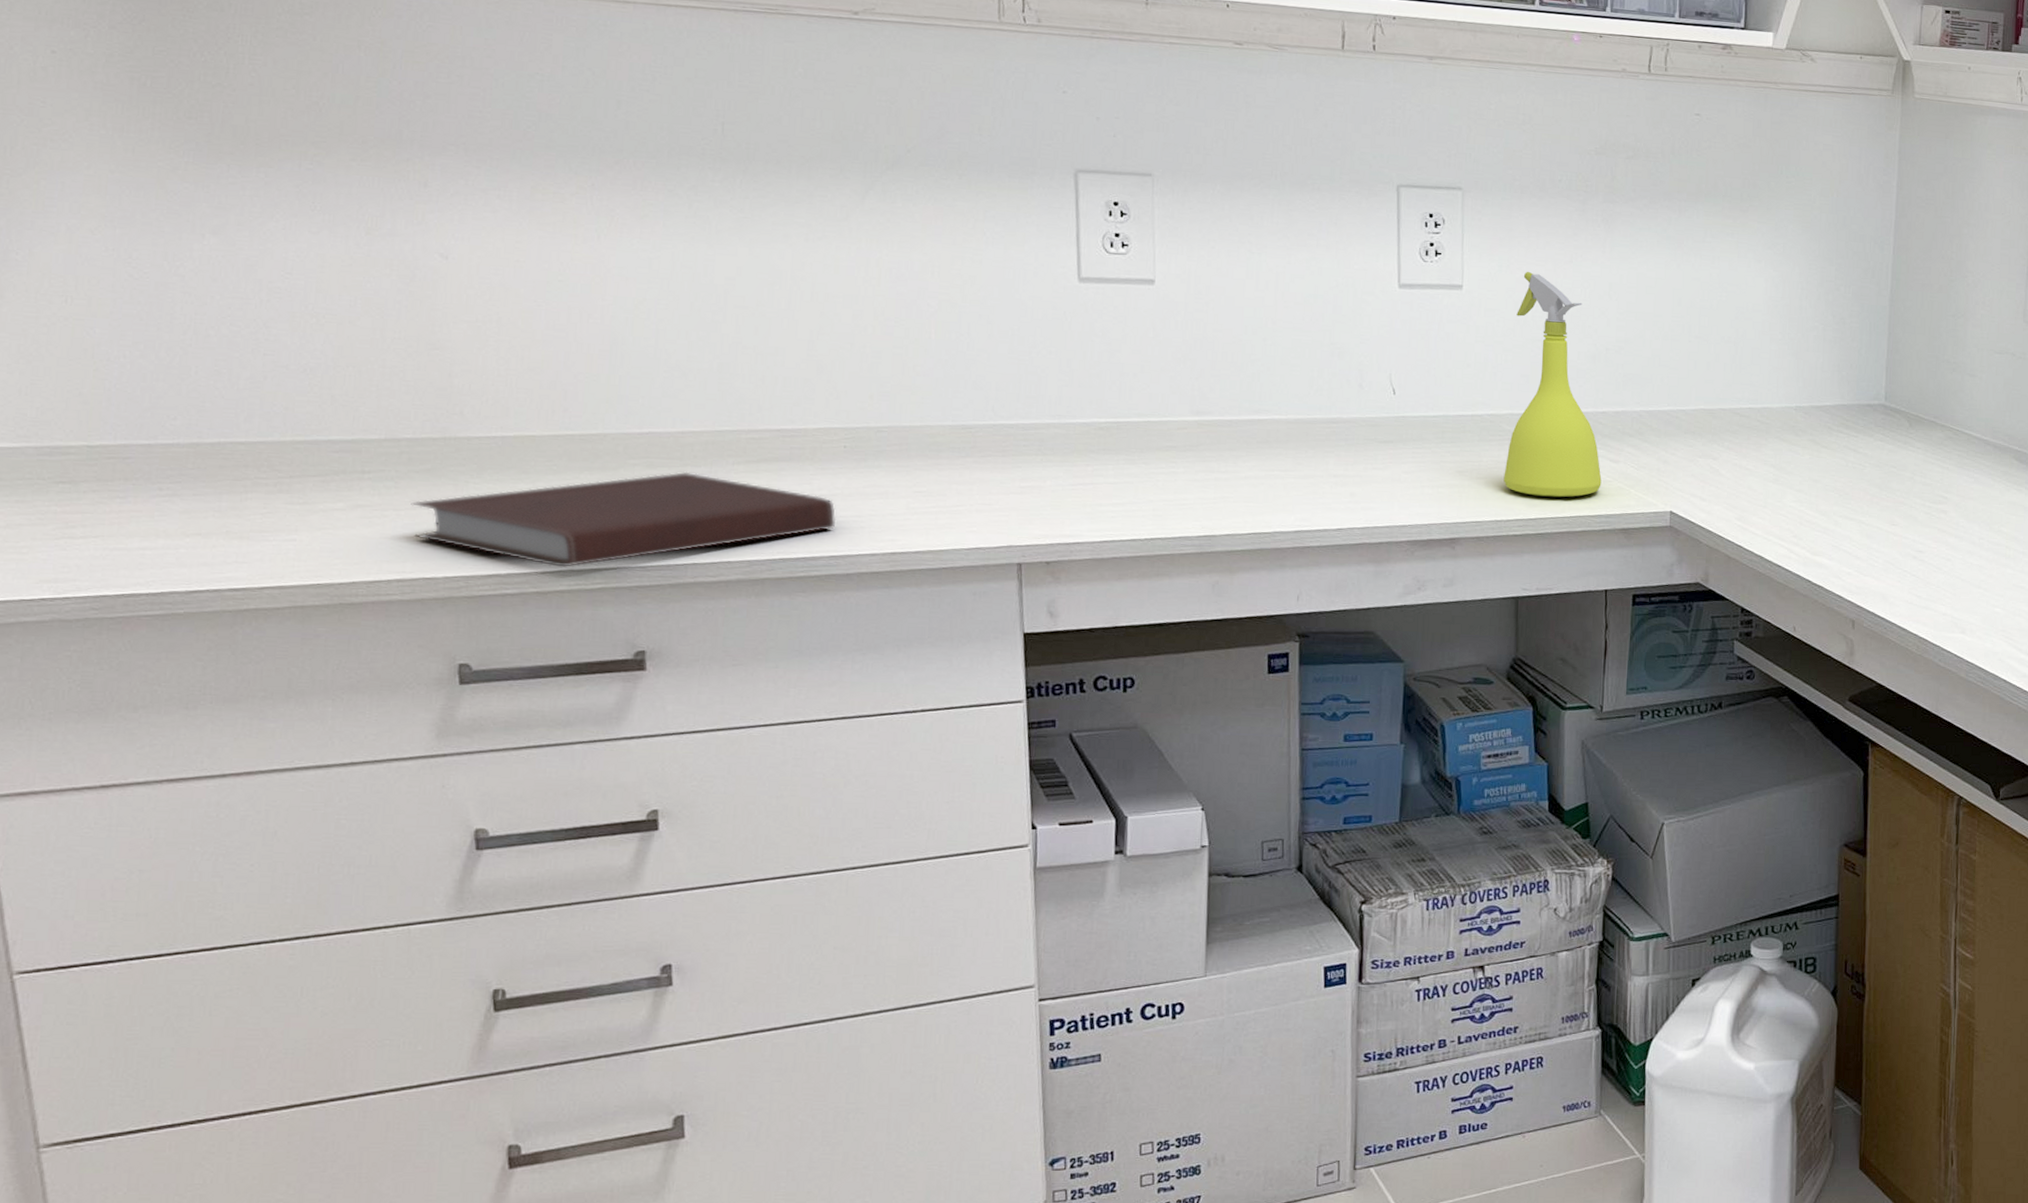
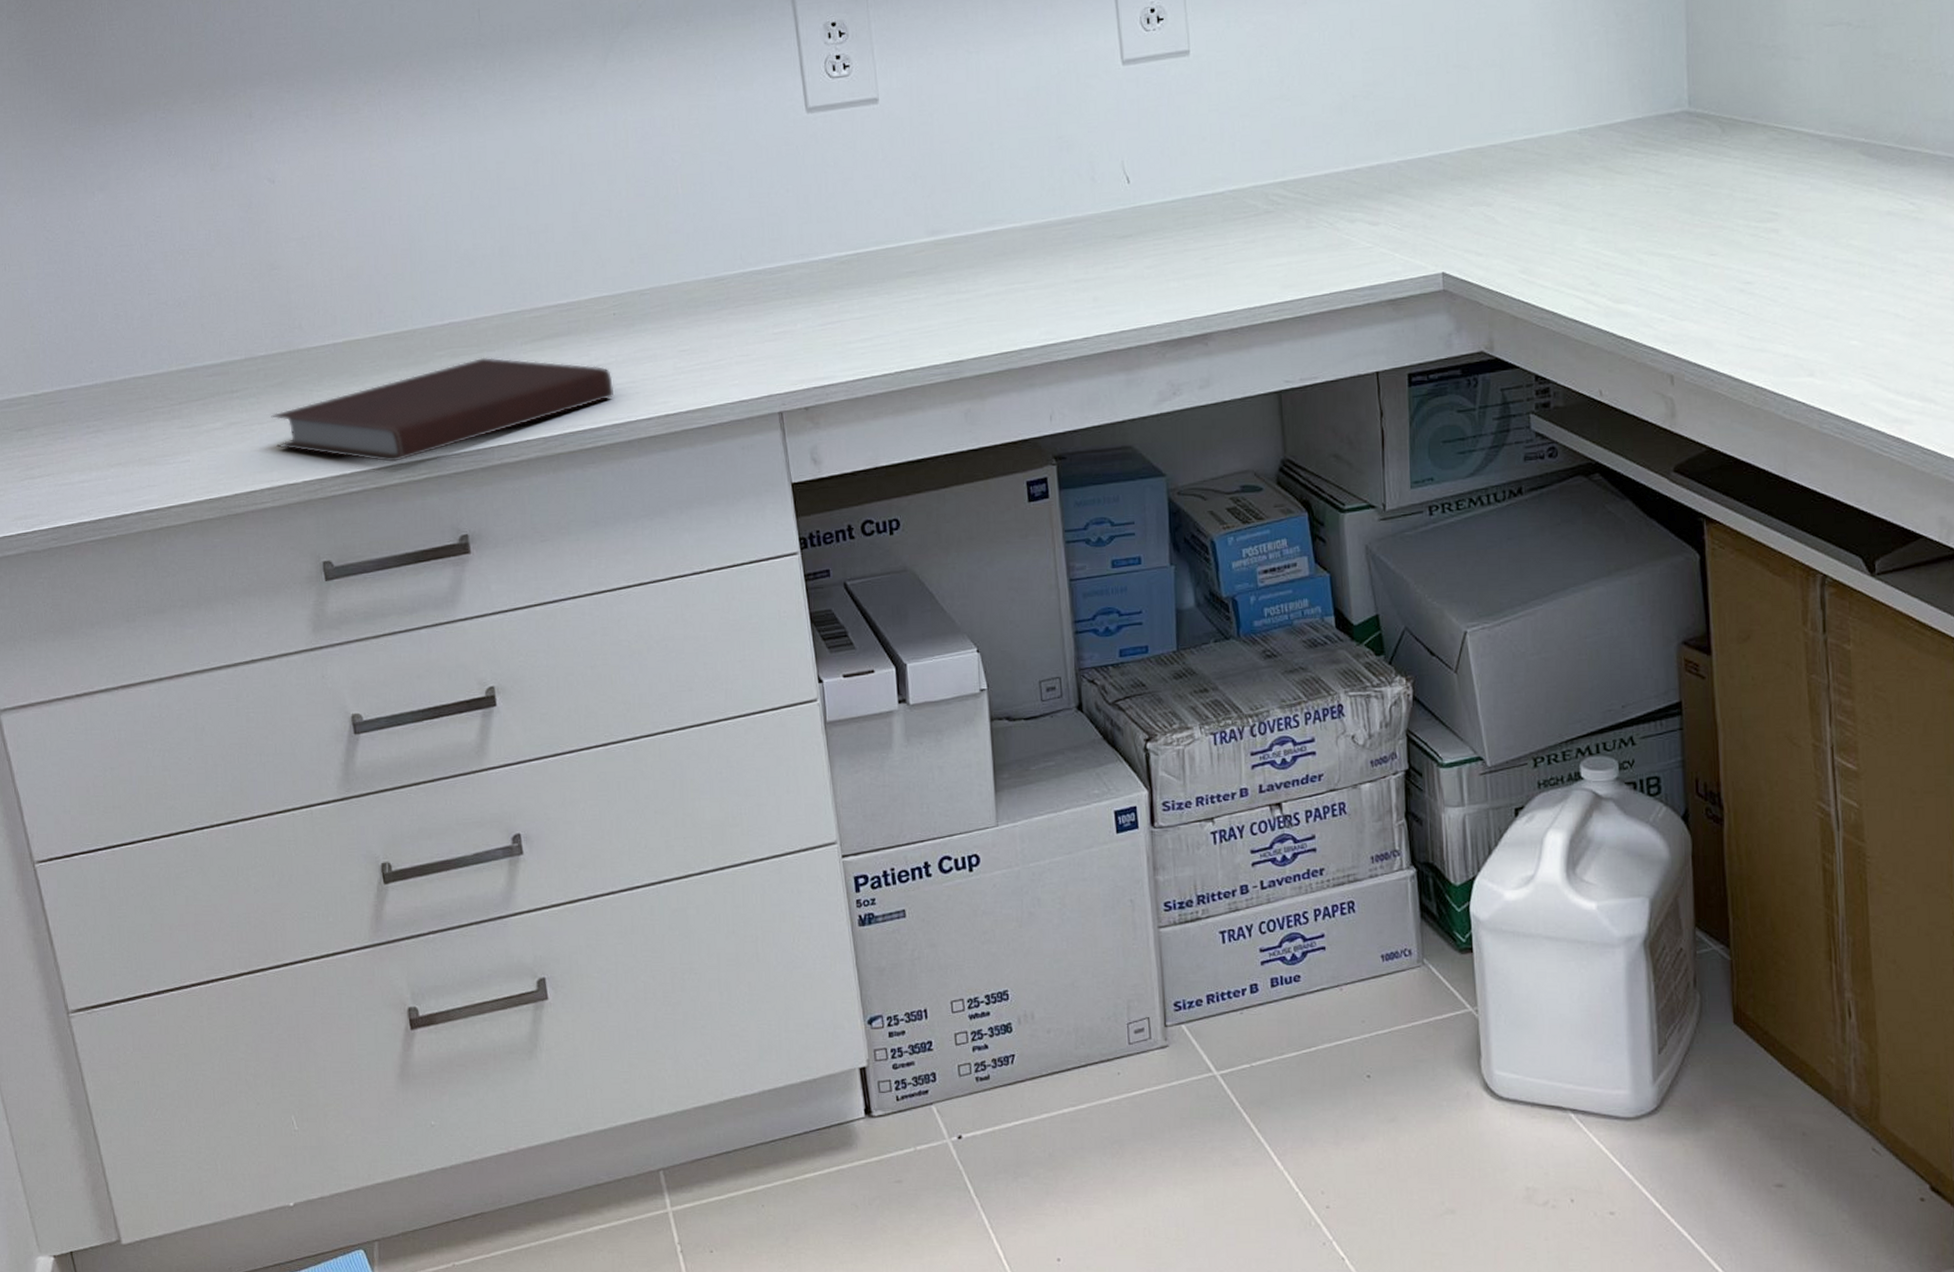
spray bottle: present [1503,271,1602,498] -> none [1250,22,1362,275]

